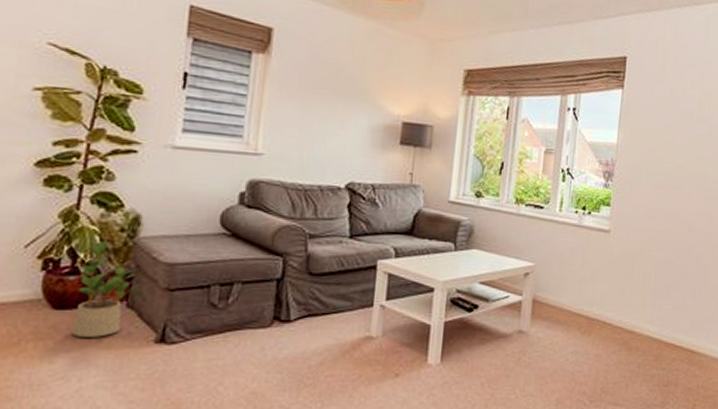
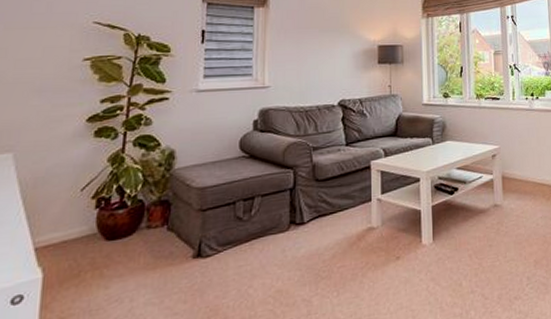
potted plant: present [73,240,139,337] -> none [124,175,177,262]

